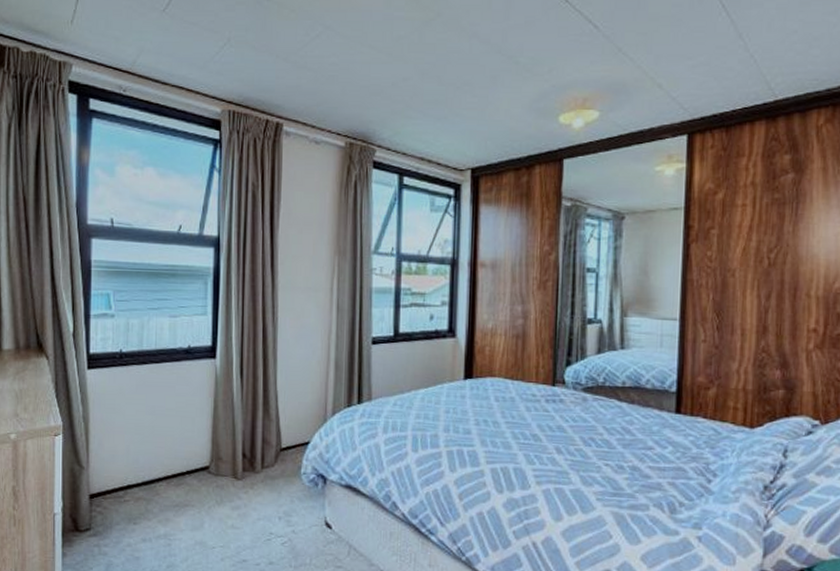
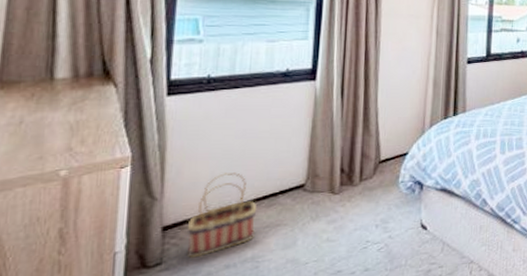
basket: none [109,448,167,528] -> present [187,172,257,258]

